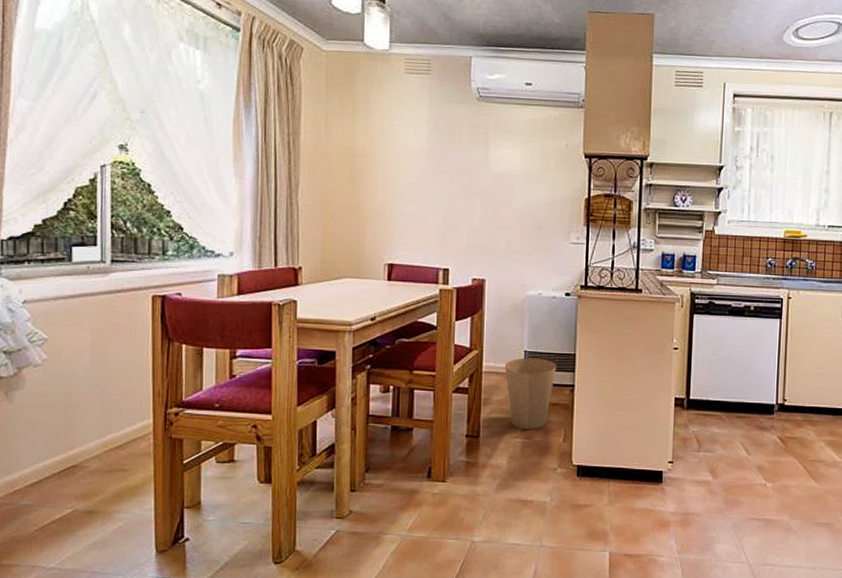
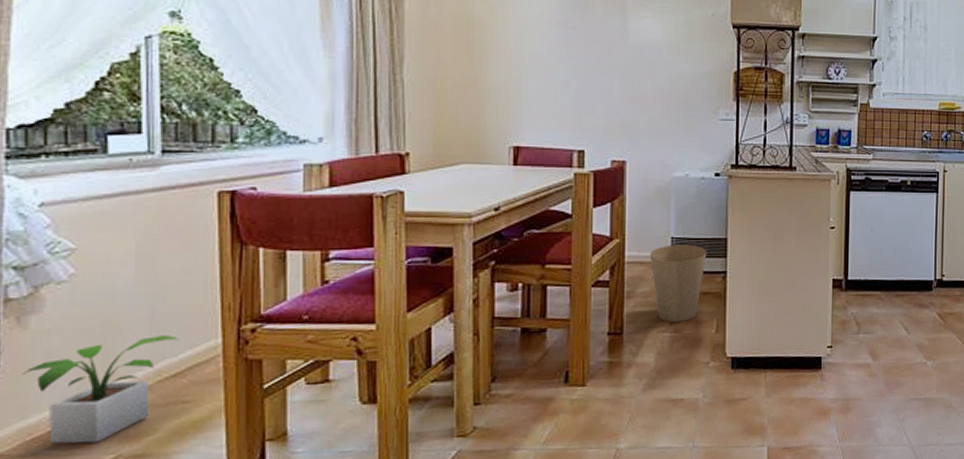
potted plant: none [8,413,122,498] -> present [22,334,180,444]

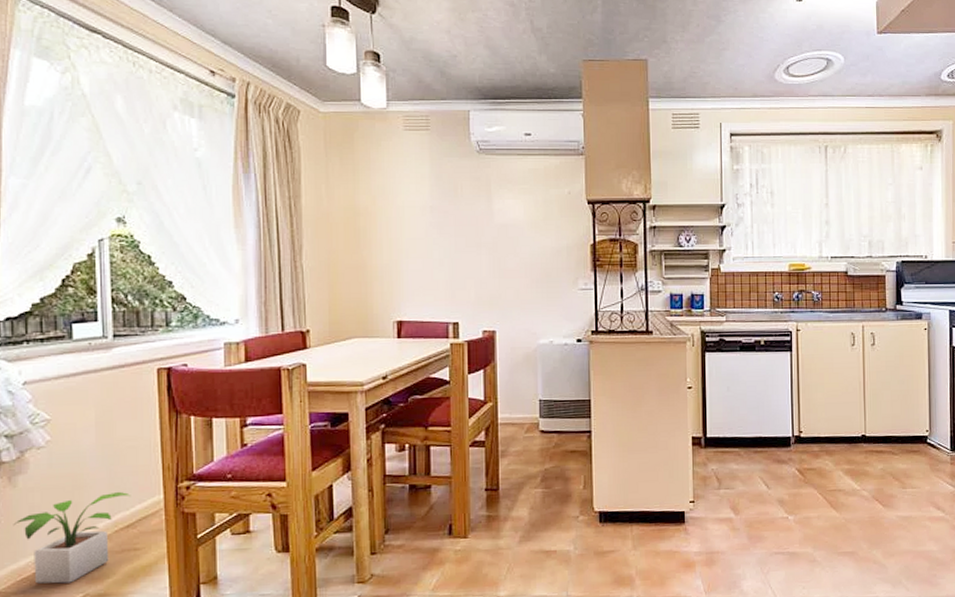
trash can: present [649,244,707,322] -> none [520,406,572,479]

